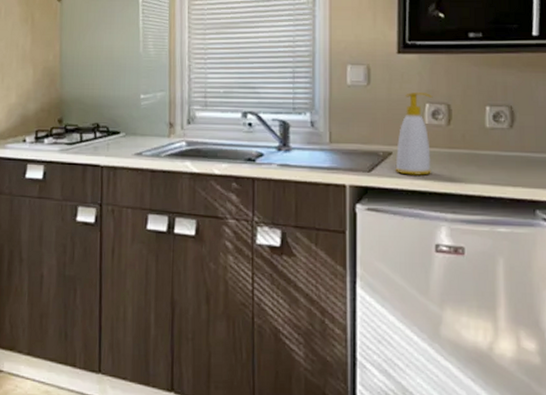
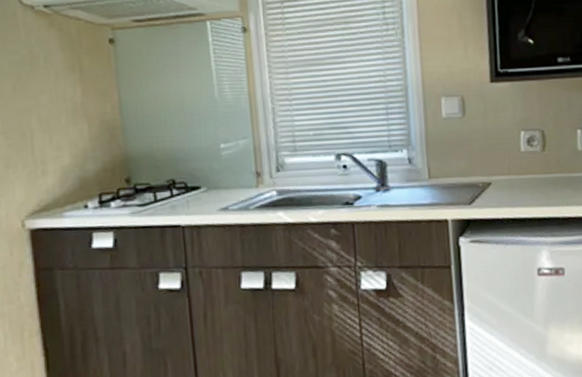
soap bottle: present [395,92,433,175] -> none [495,120,530,204]

